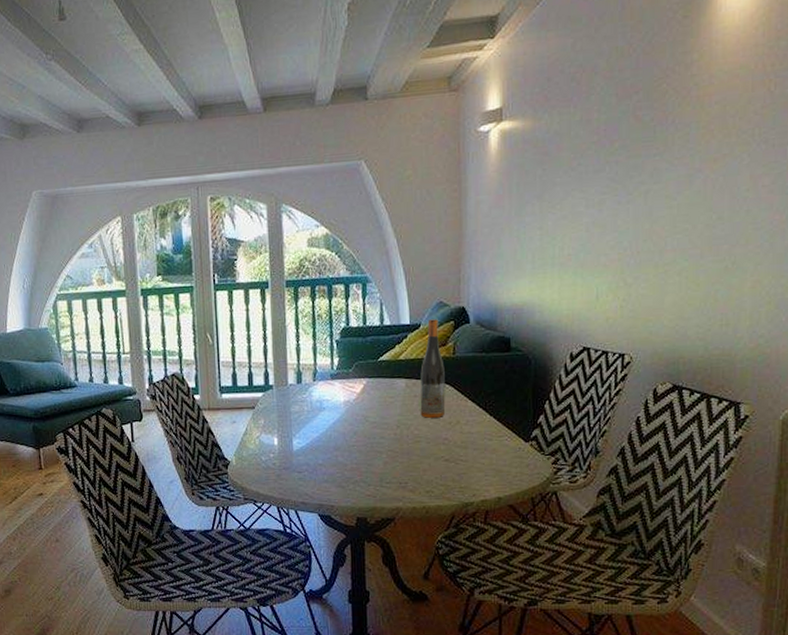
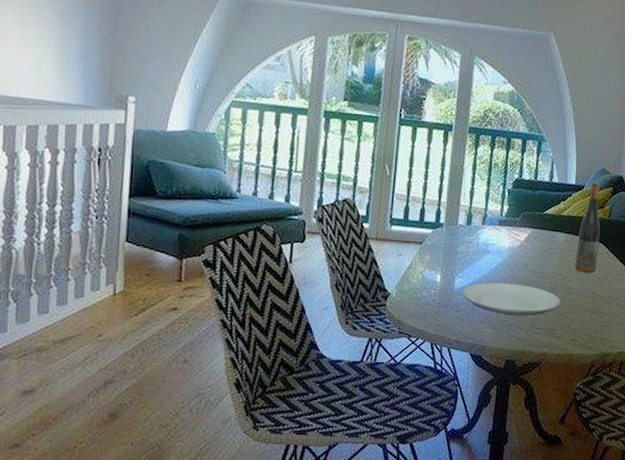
plate: none [302,439,409,471] -> present [462,282,561,316]

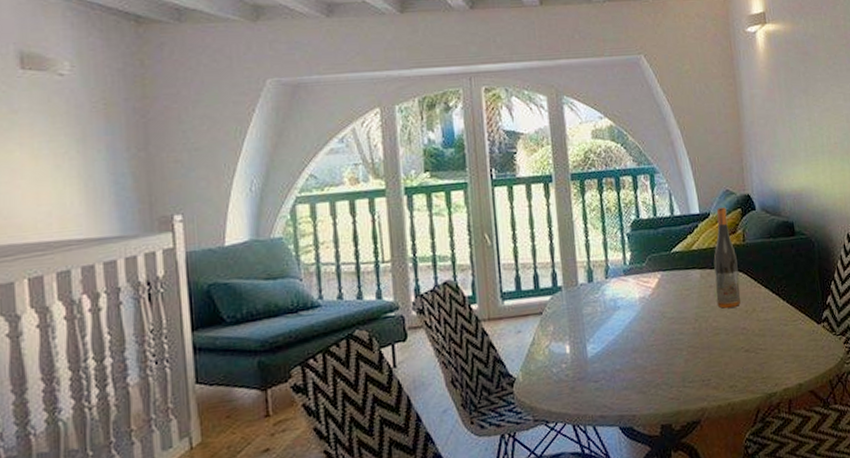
plate: present [462,282,561,316] -> none [597,336,710,375]

